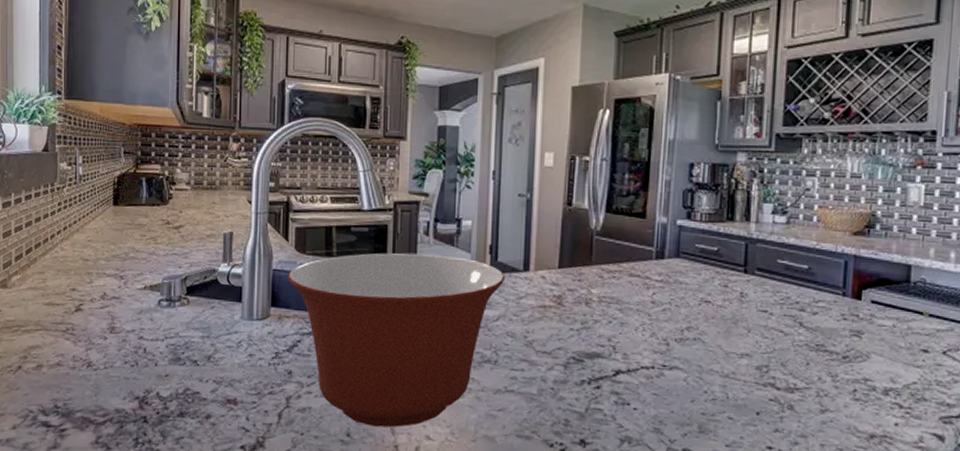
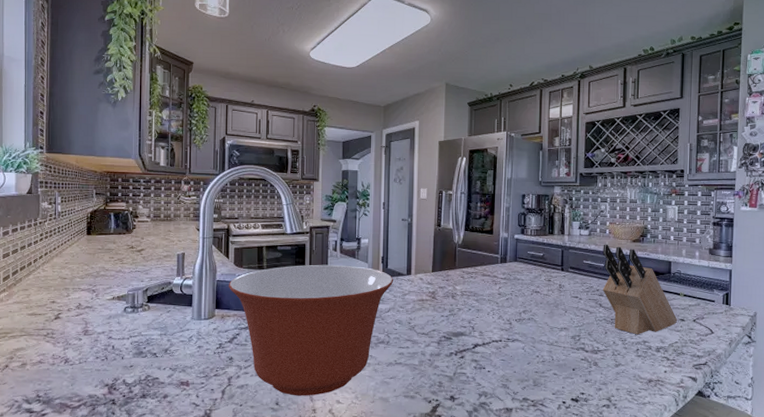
knife block: none [804,236,919,370] -> present [602,244,678,335]

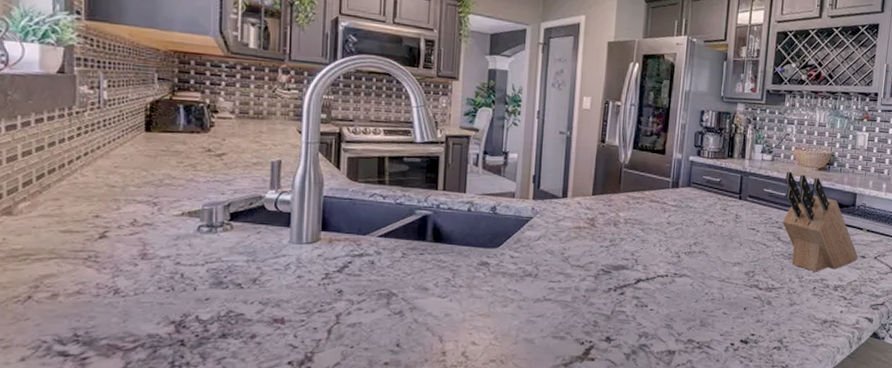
mixing bowl: present [228,264,394,396] -> none [338,181,547,337]

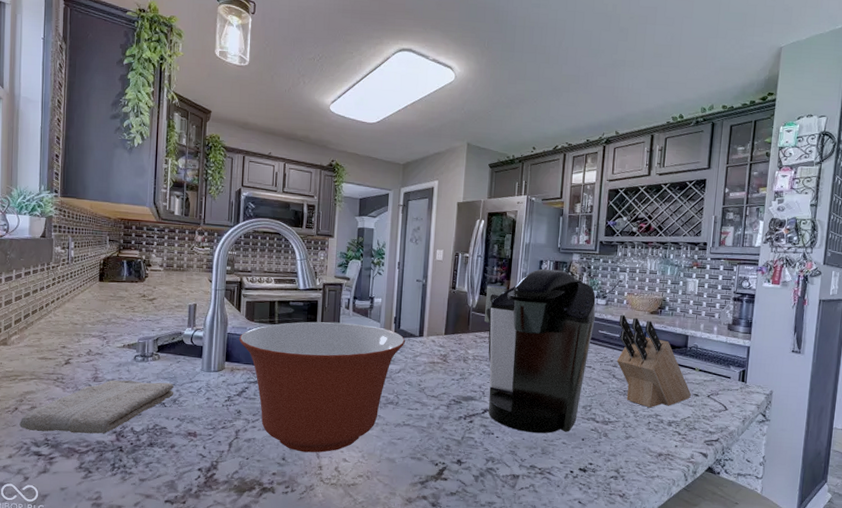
washcloth: none [35,256,254,326] -> present [19,380,175,434]
mixing bowl: none [338,181,547,337] -> present [238,321,406,453]
coffee maker: none [638,120,761,304] -> present [484,268,596,434]

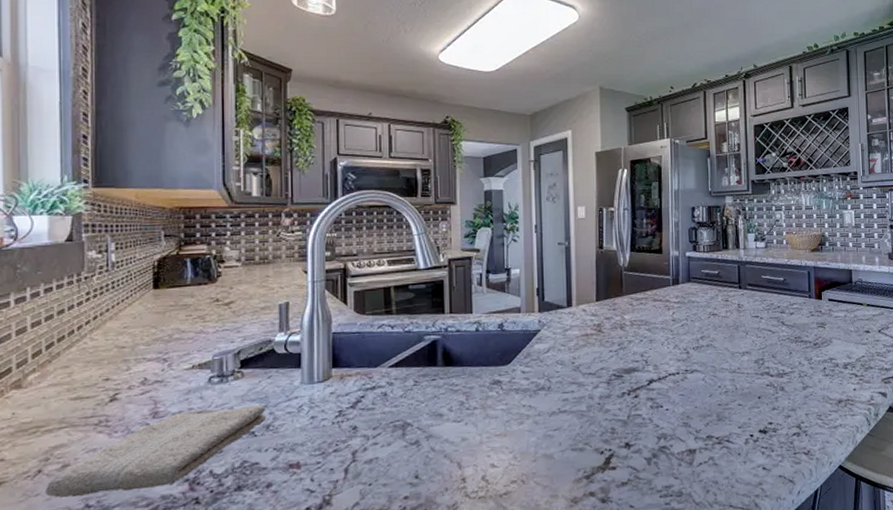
mixing bowl: present [238,321,406,453] -> none [347,301,552,465]
coffee maker: present [484,268,596,434] -> none [638,215,756,399]
knife block: present [617,314,692,408] -> none [781,256,863,353]

